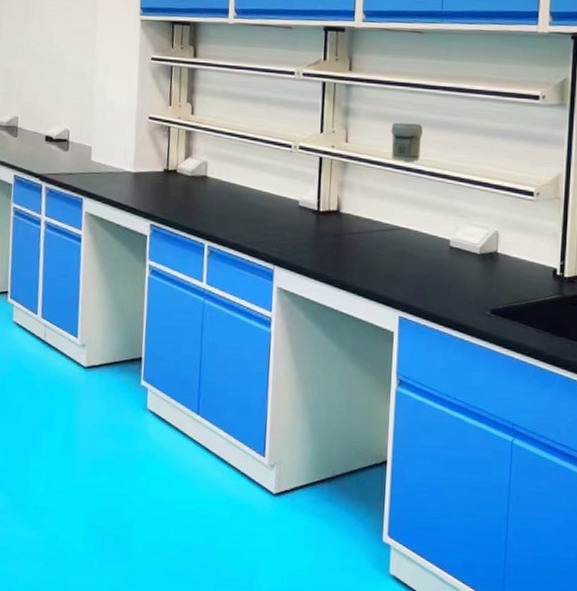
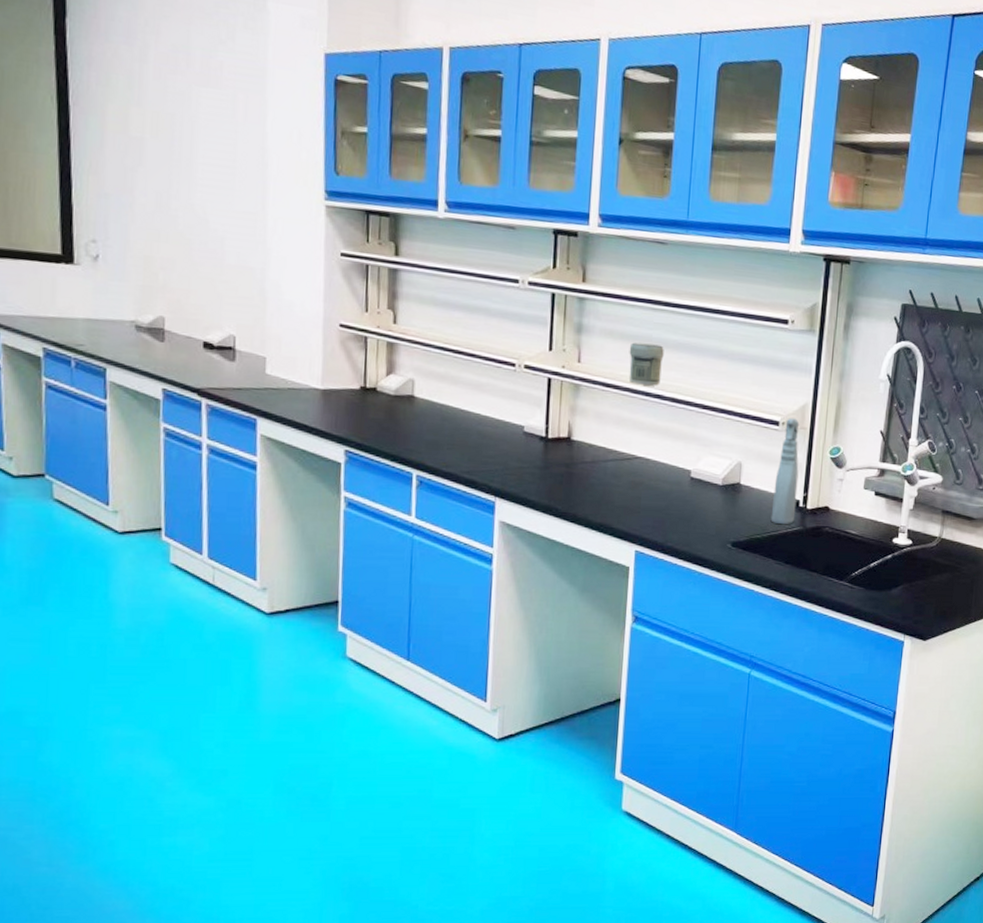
spray bottle: none [528,188,555,293] -> present [770,418,800,525]

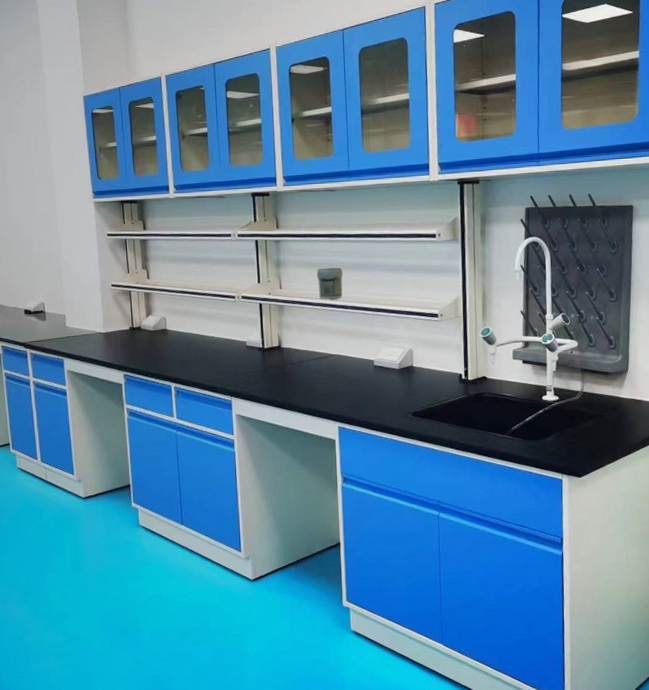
spray bottle: present [770,418,800,525] -> none [440,310,460,395]

